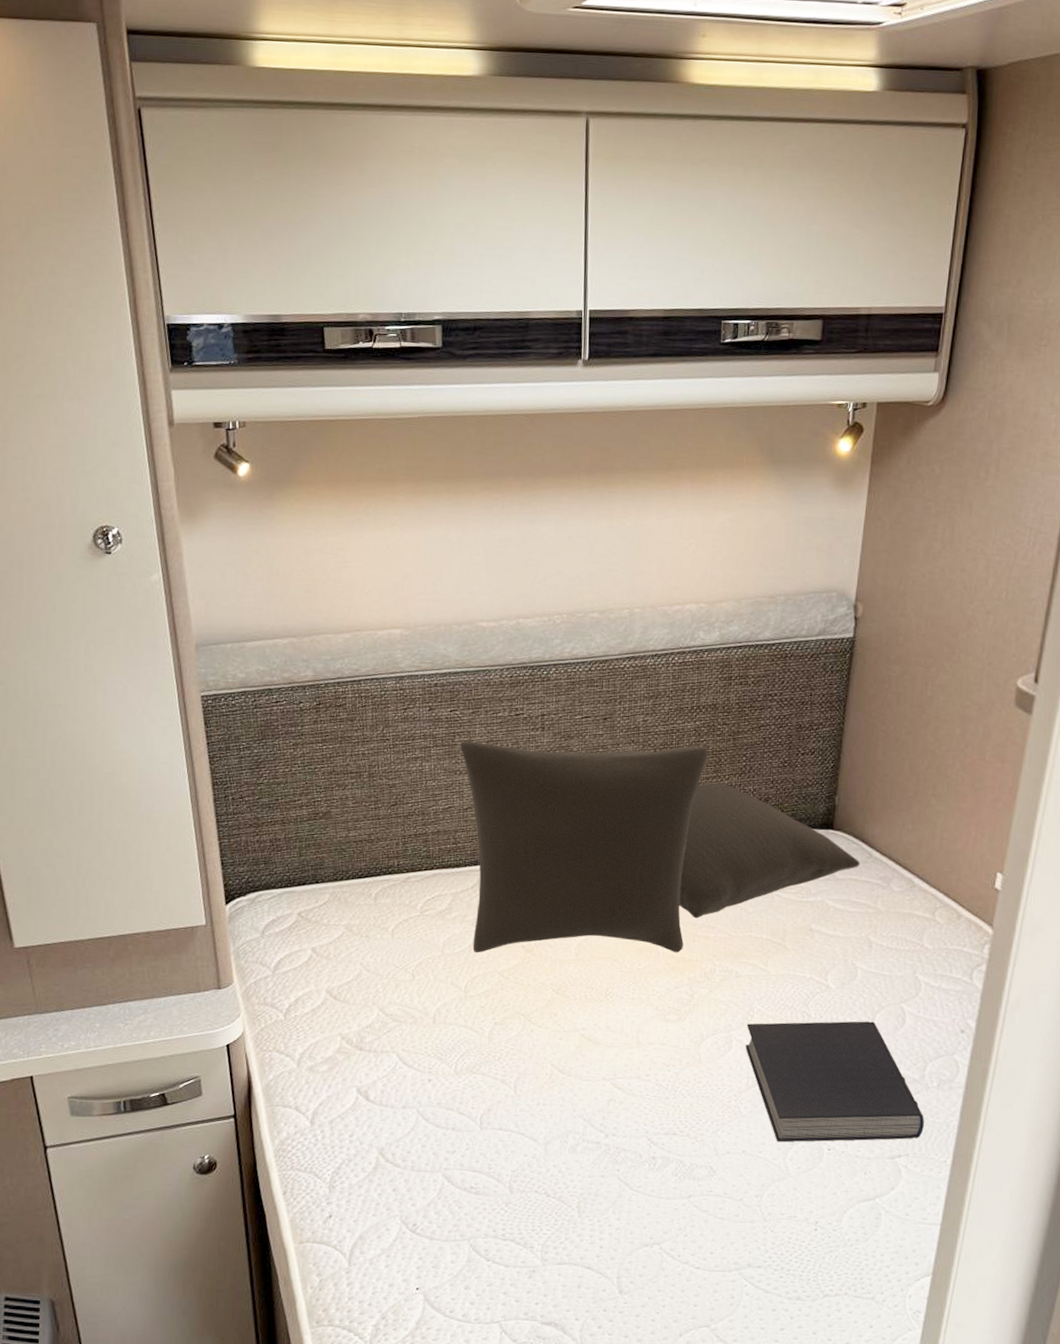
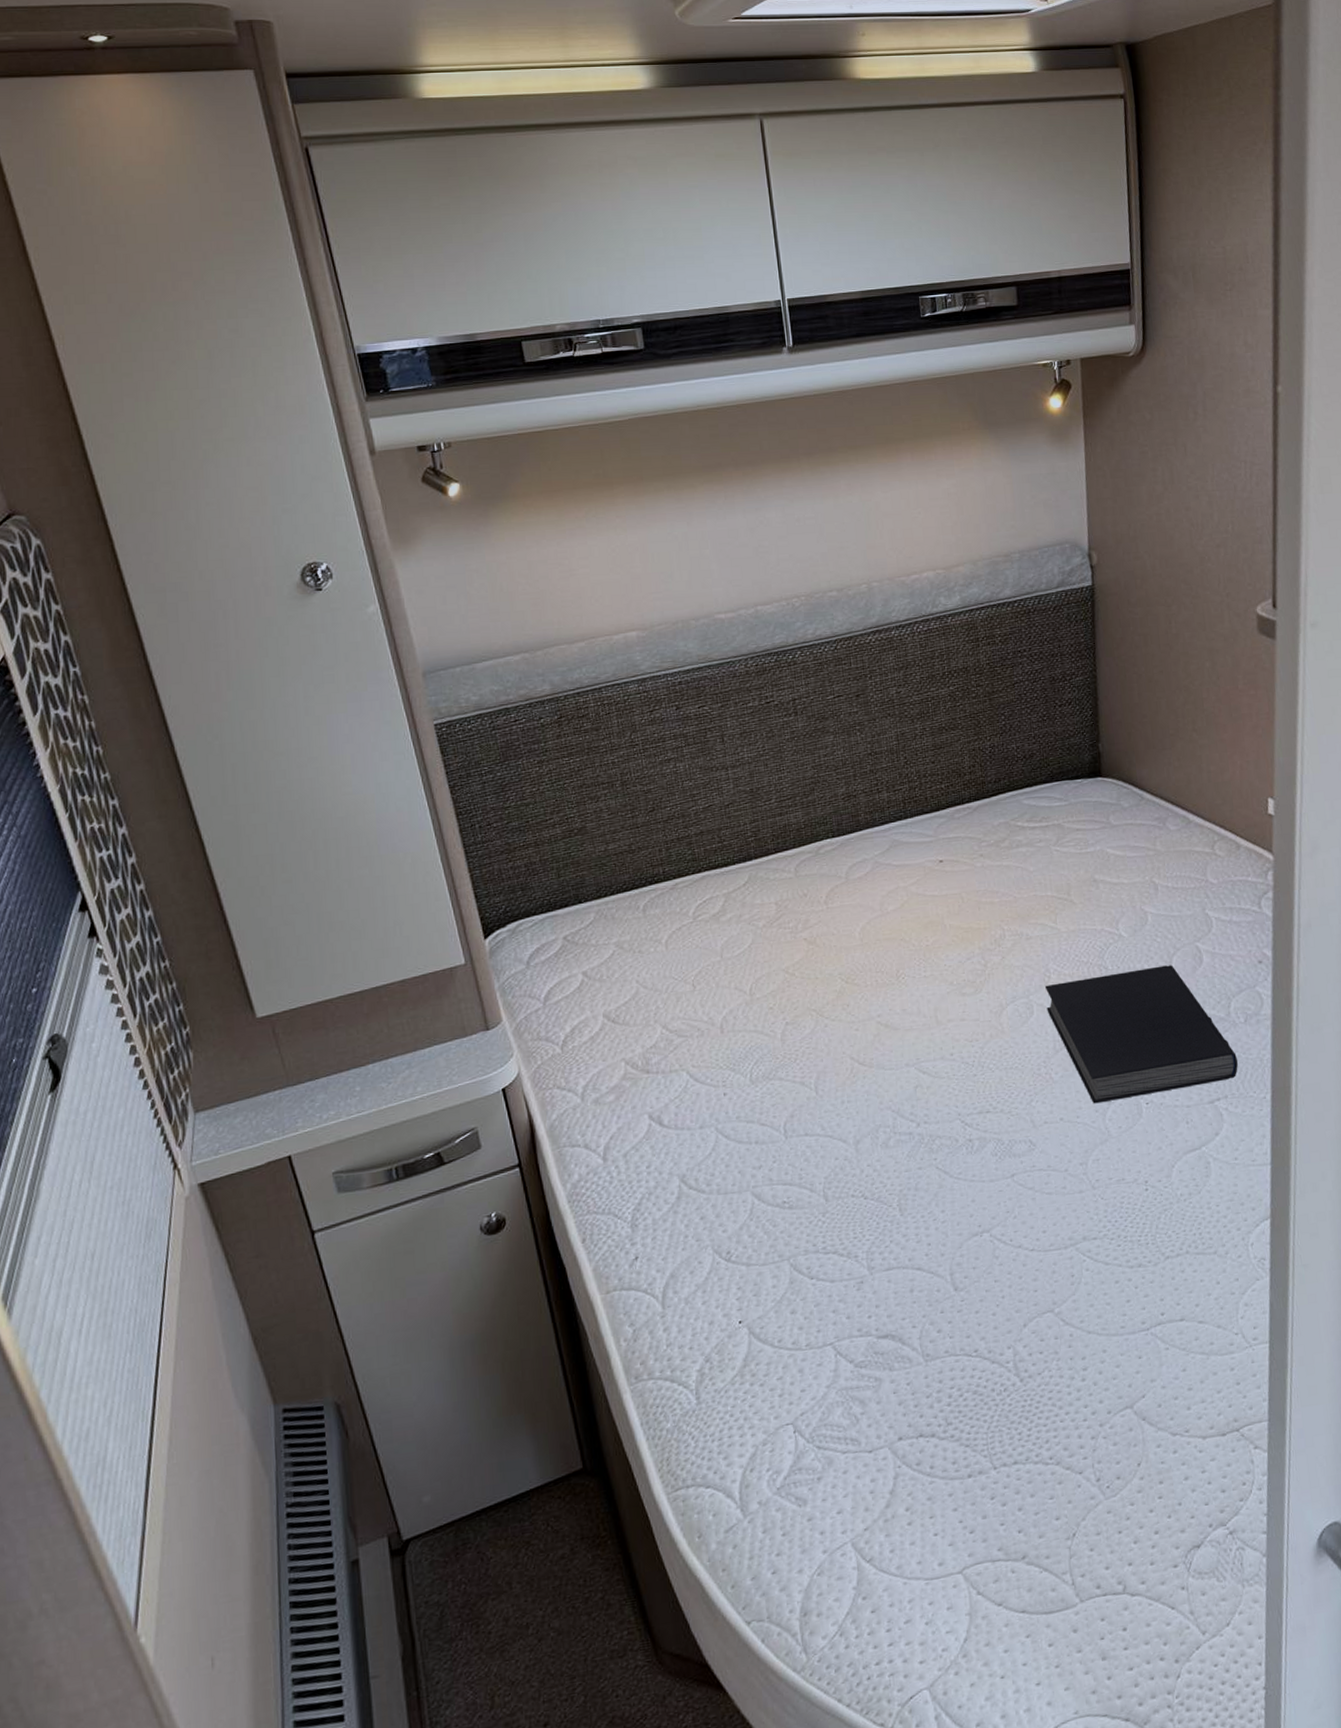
cushion: present [461,741,709,953] -> none [713,710,969,953]
pillow: present [678,782,860,919] -> none [955,745,1133,885]

